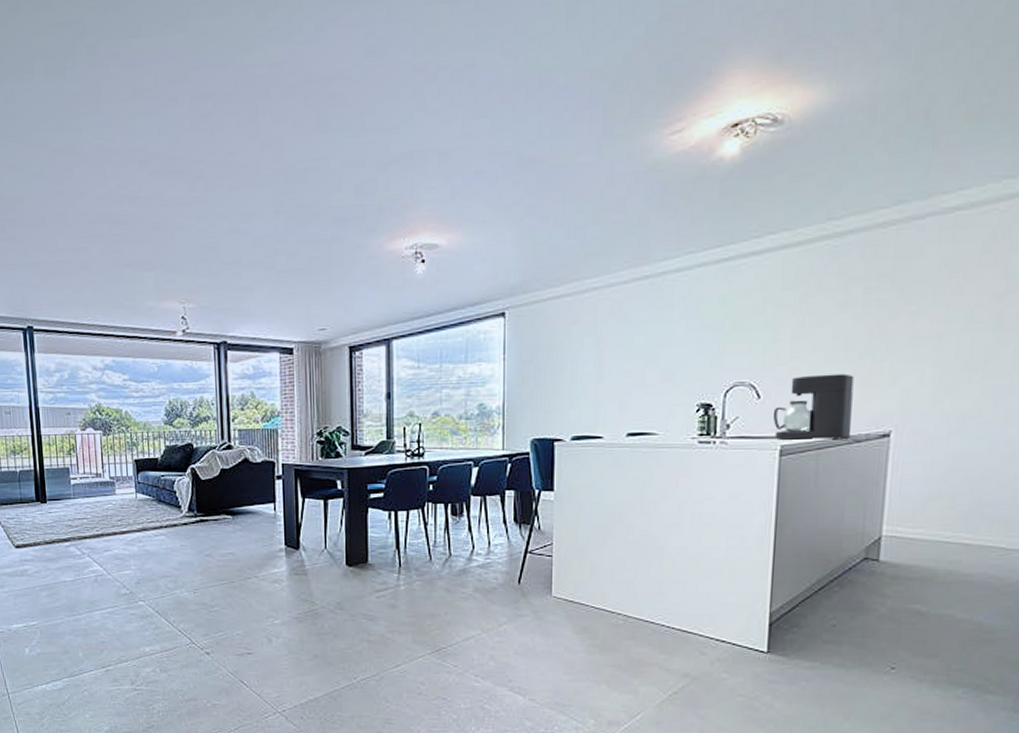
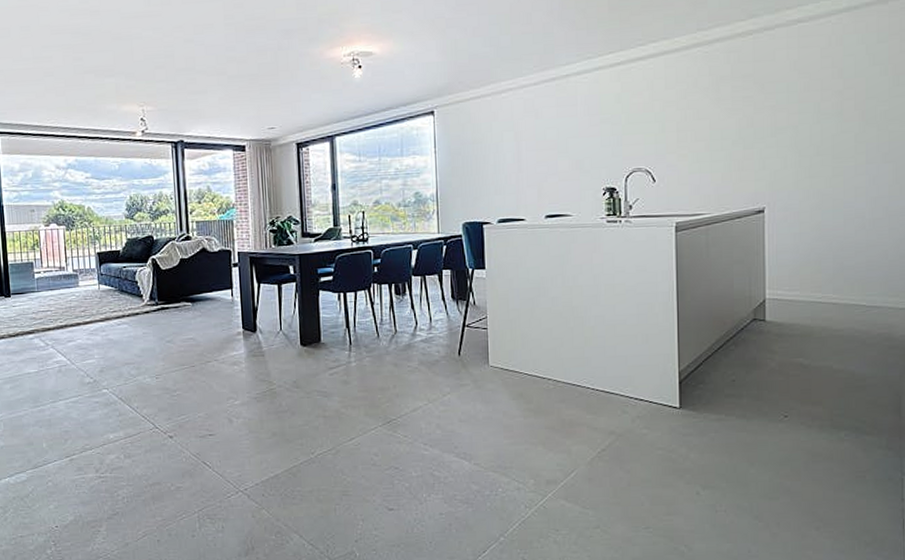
coffee maker: present [773,373,854,440] -> none [667,159,733,218]

